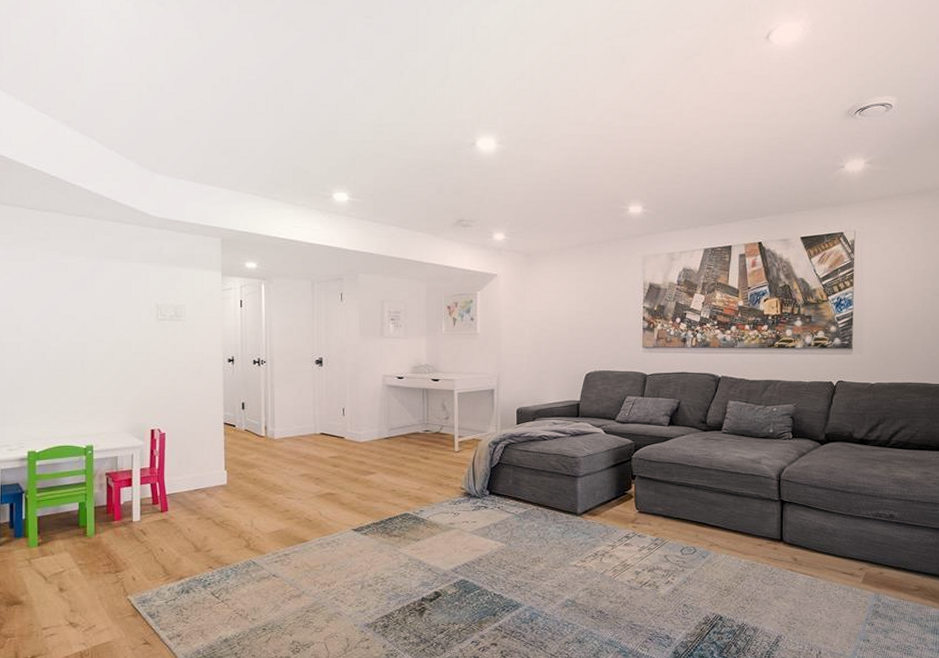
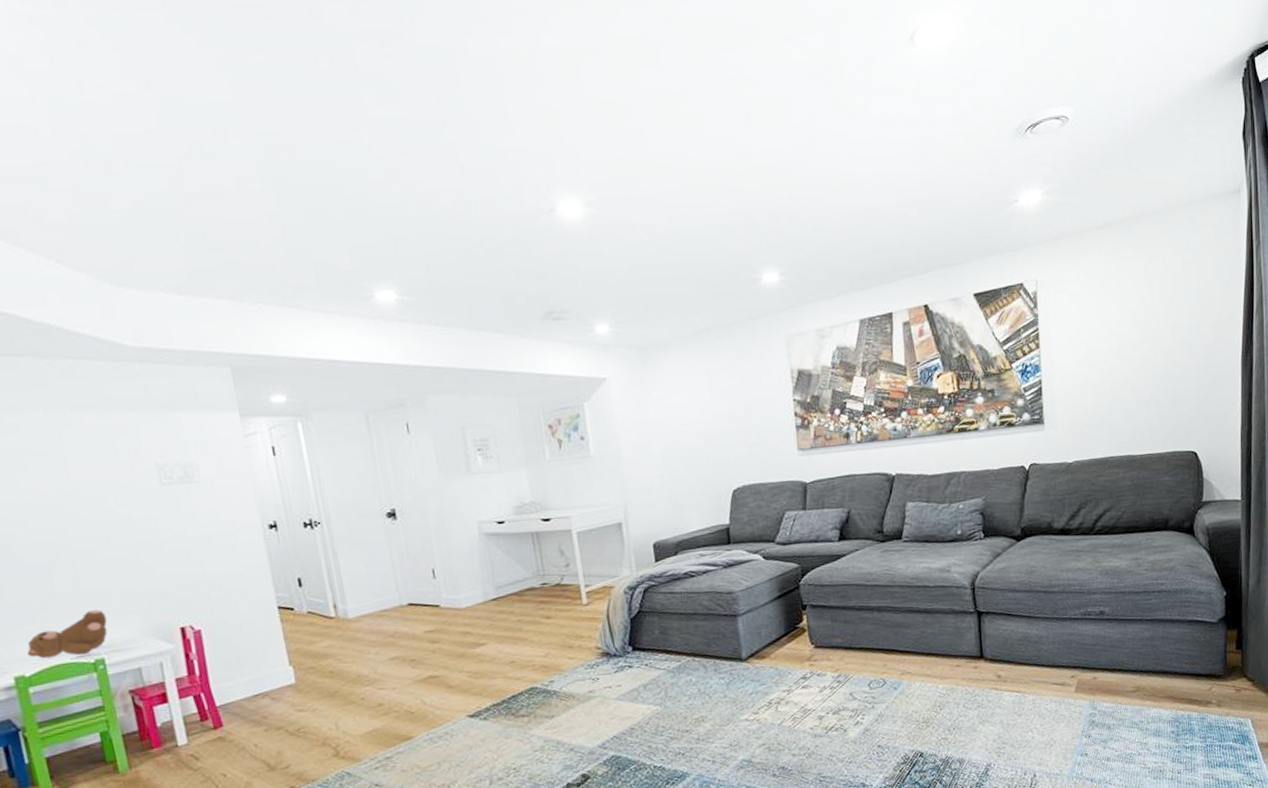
teddy bear: none [40,407,101,441] -> present [26,609,108,659]

